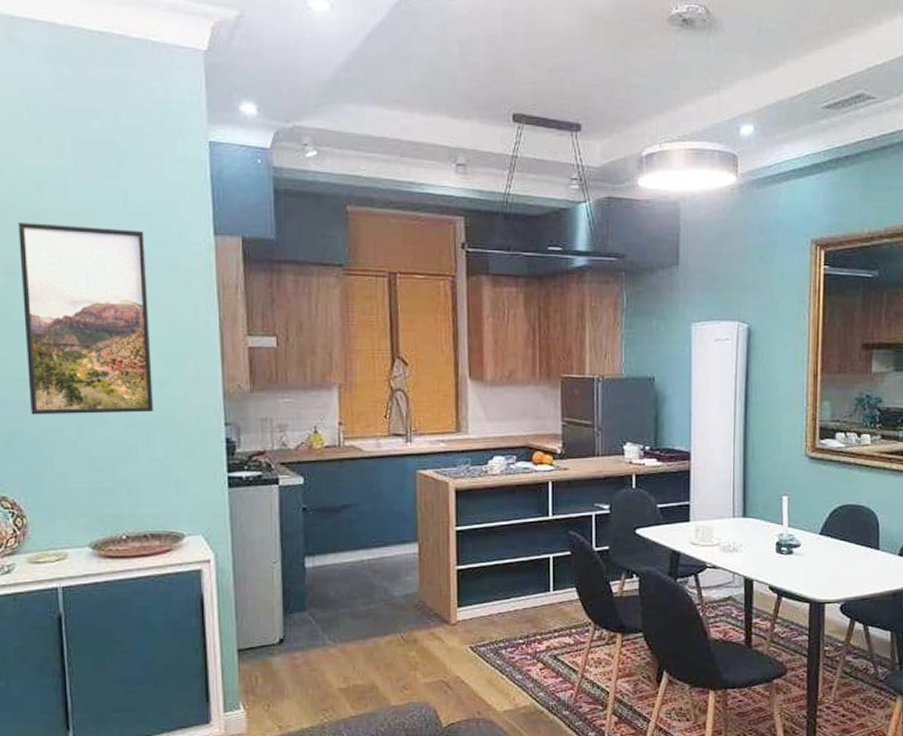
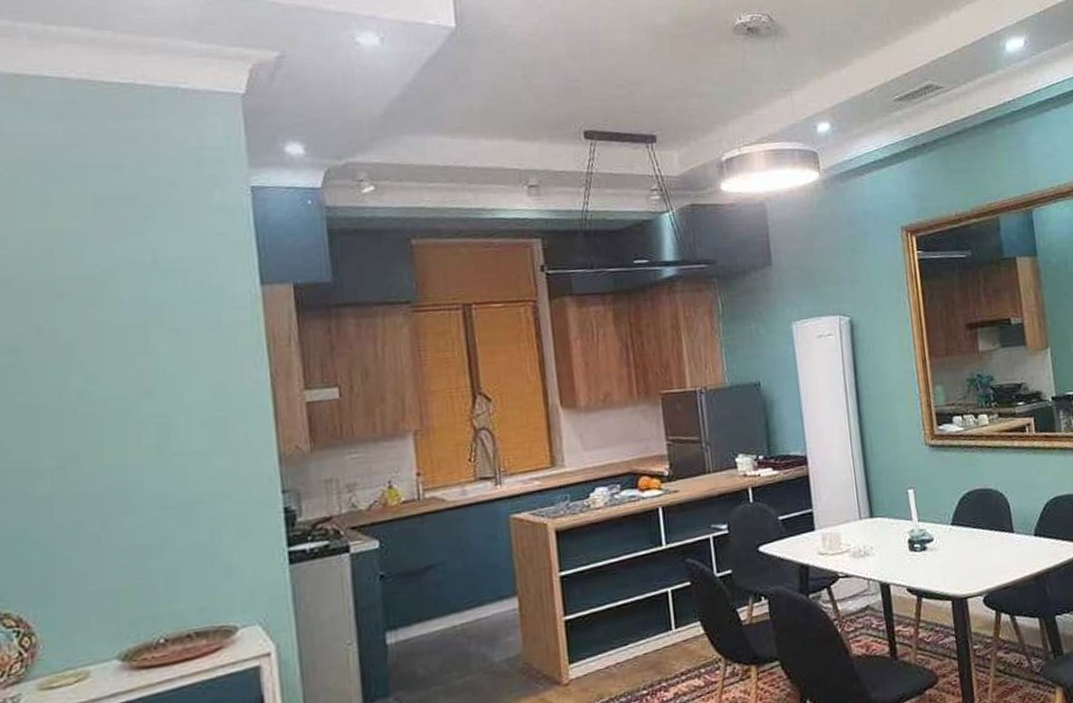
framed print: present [18,221,153,415] -> none [24,288,194,511]

